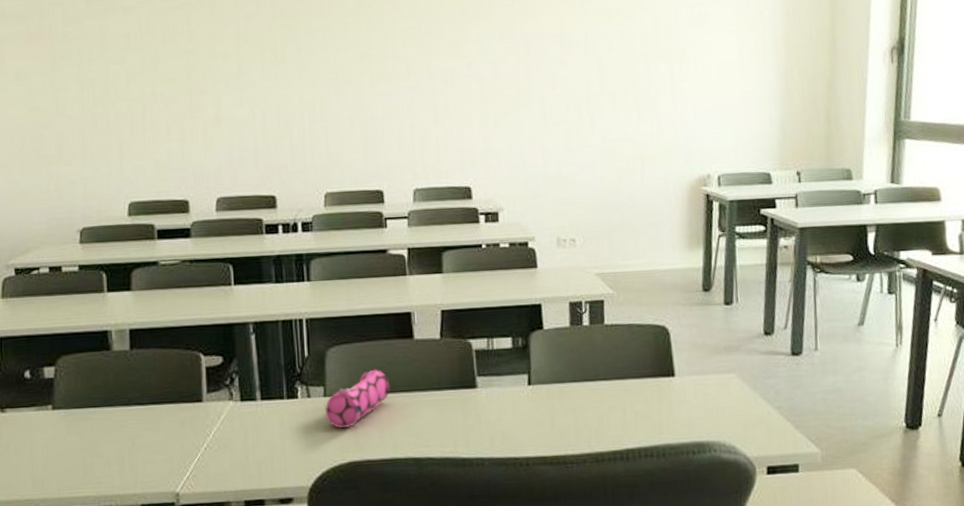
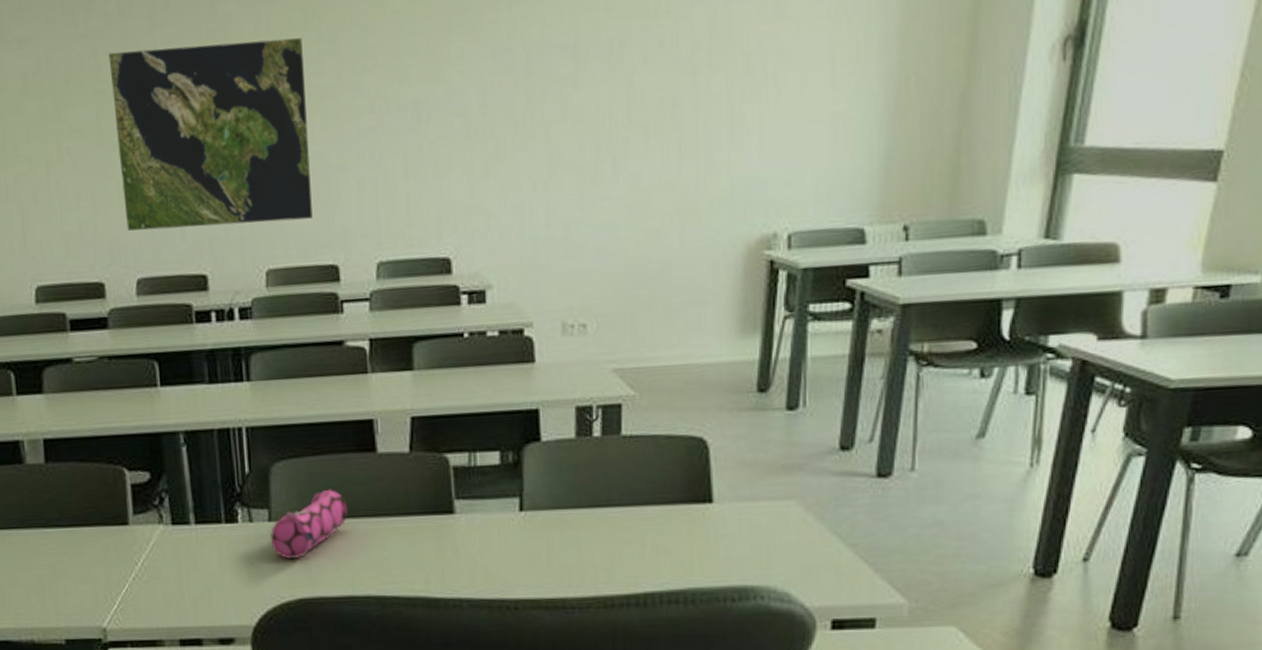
world map: none [199,18,363,160] -> present [108,38,313,231]

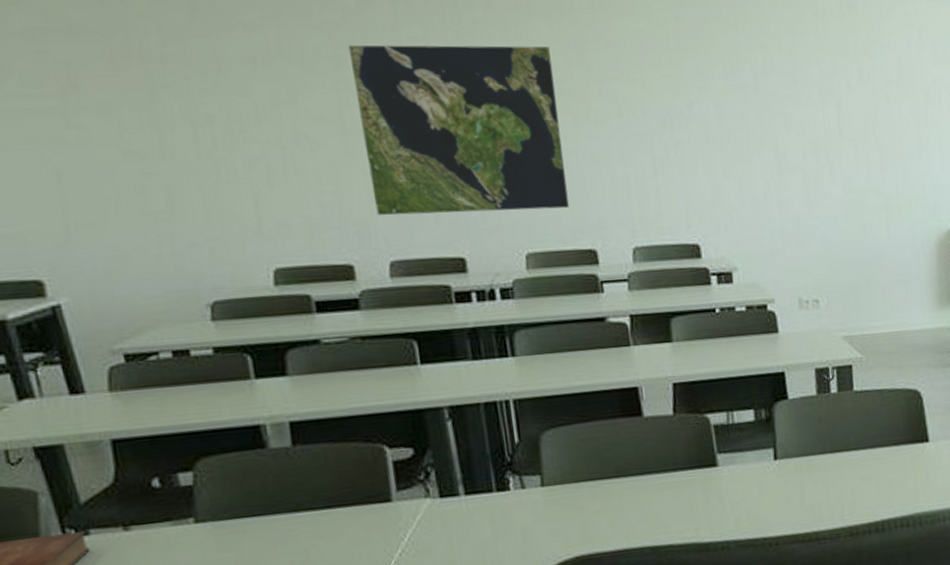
pencil case: present [271,489,348,559] -> none [544,452,619,520]

